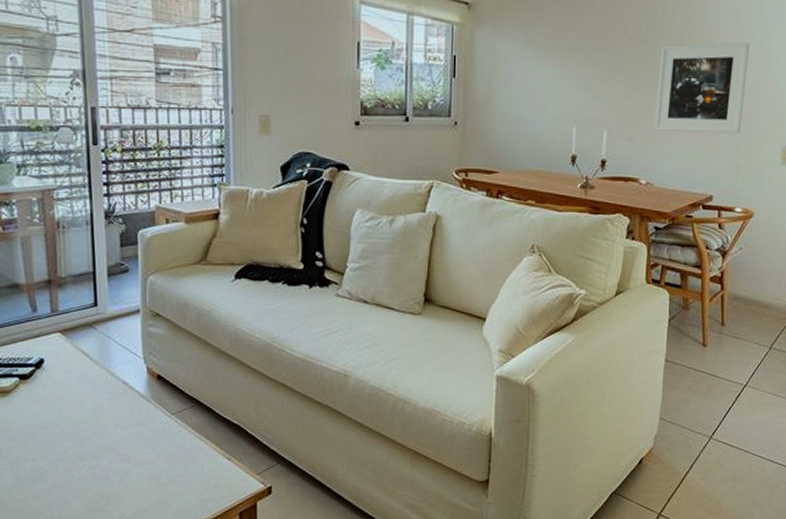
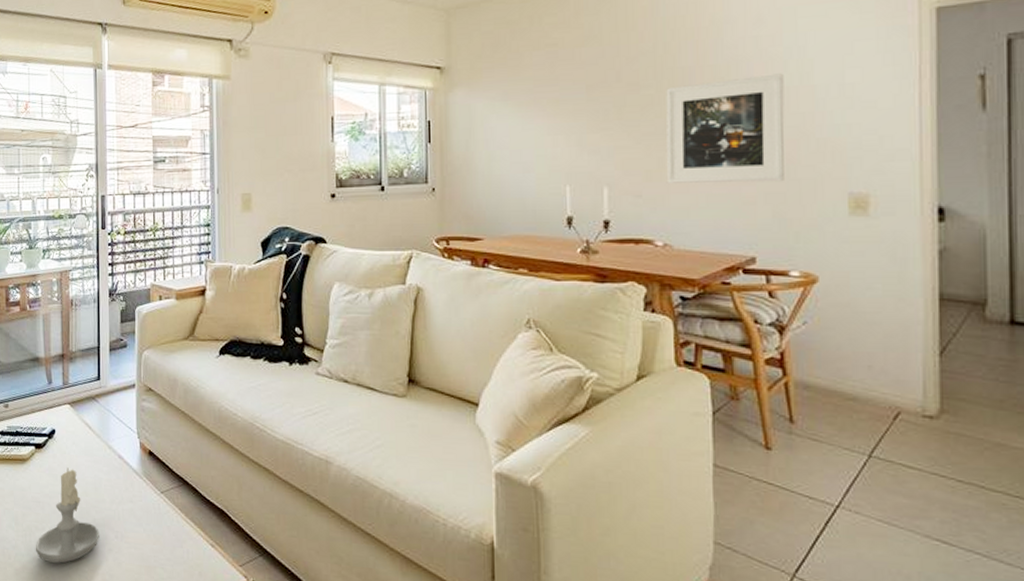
candle: none [25,396,103,491] -> present [35,467,99,564]

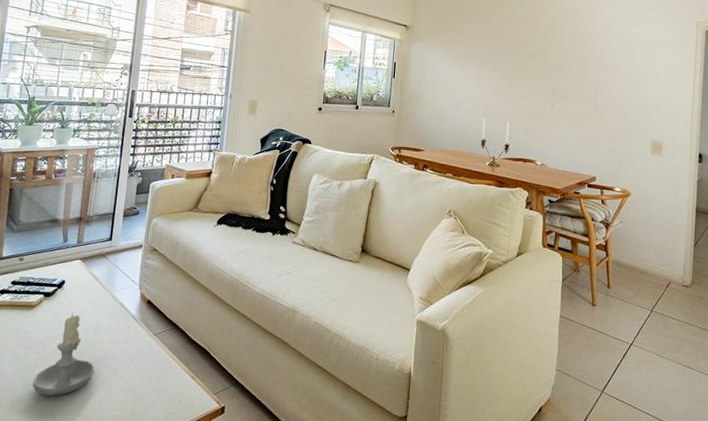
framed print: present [666,73,785,183] -> none [546,59,621,129]

